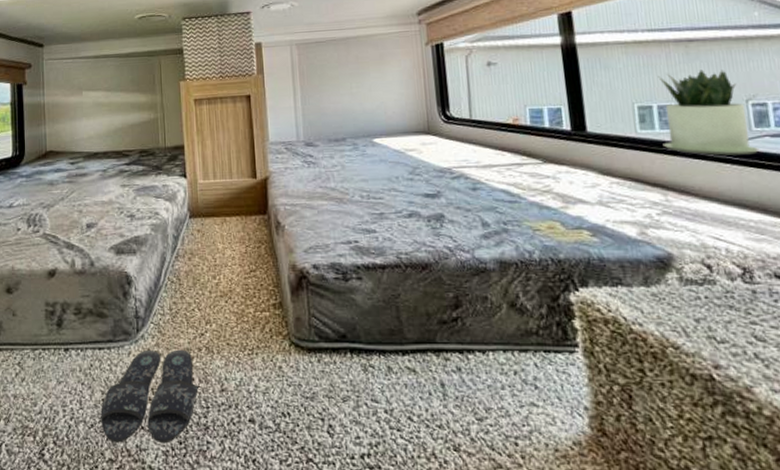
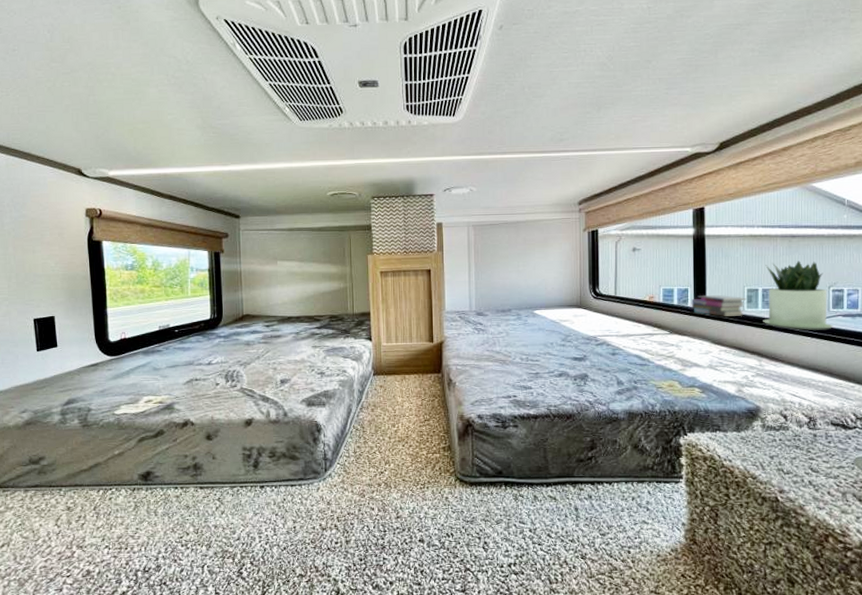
slippers: present [100,349,199,443] -> none [292,485,377,561]
books: none [567,113,638,142] -> present [692,294,746,318]

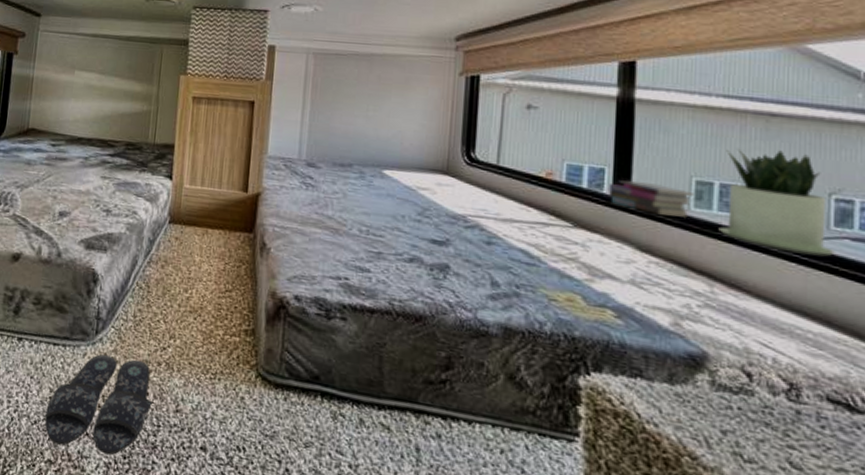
slippers: none [292,485,377,561] -> present [45,354,152,454]

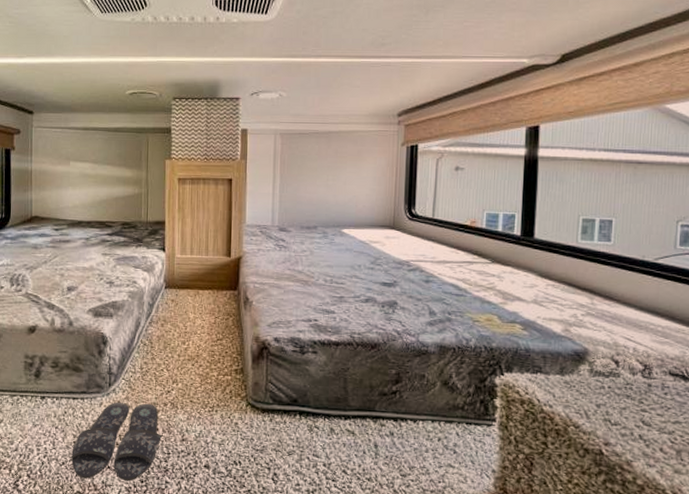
books: present [609,179,694,219] -> none [518,222,581,249]
planter: present [718,148,835,257] -> none [598,190,679,269]

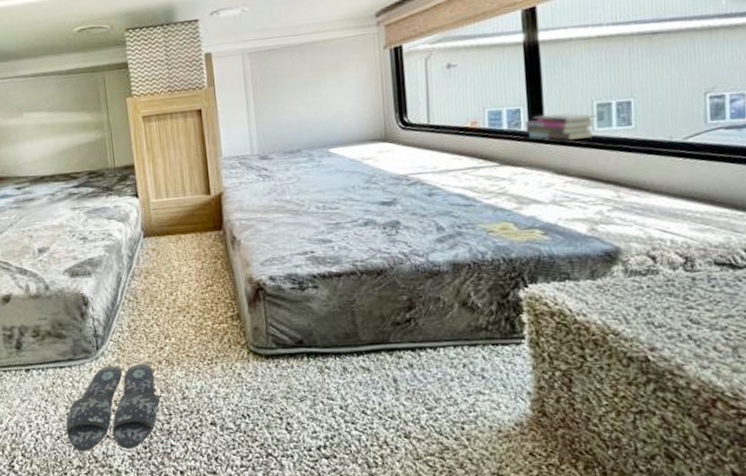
books: none [518,222,581,249] -> present [526,112,596,141]

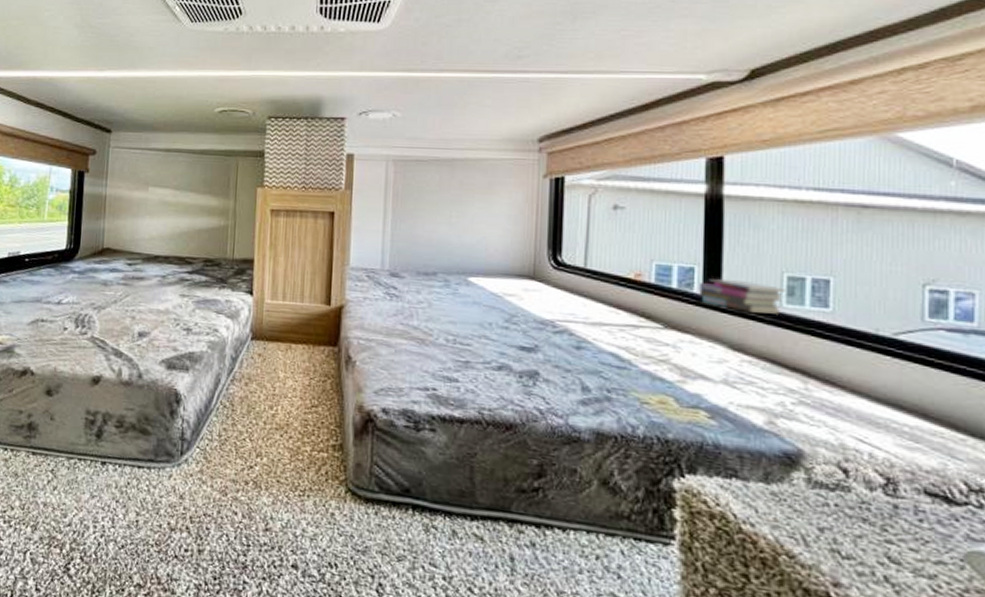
slippers: present [66,363,161,451] -> none [132,475,241,576]

